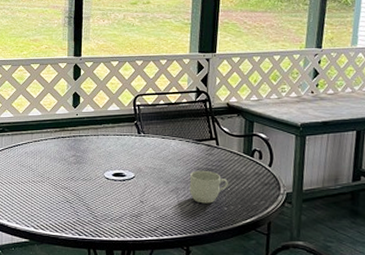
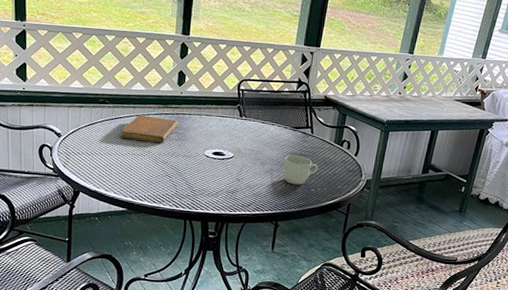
notebook: none [19,140,76,169] -> present [119,115,178,144]

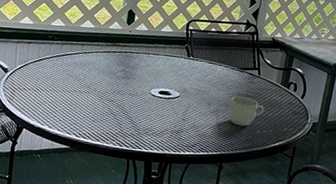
notebook: present [119,115,178,144] -> none [66,52,126,82]

